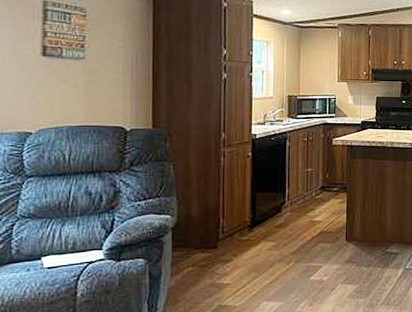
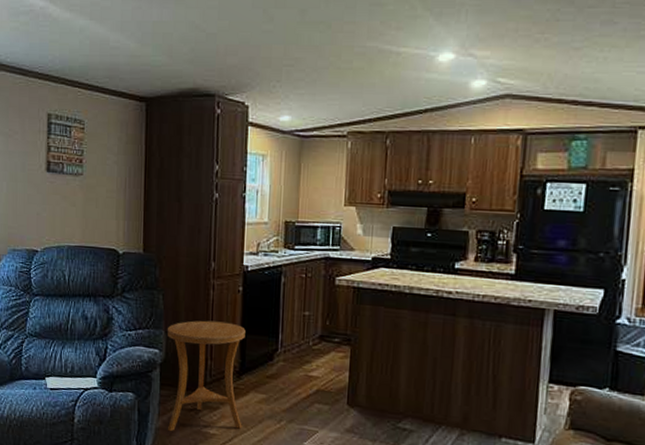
side table: none [178,184,255,289] -> present [167,320,246,432]

